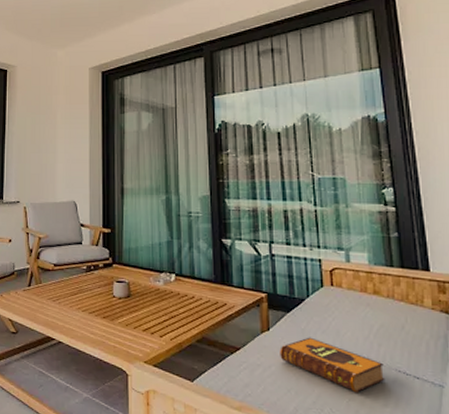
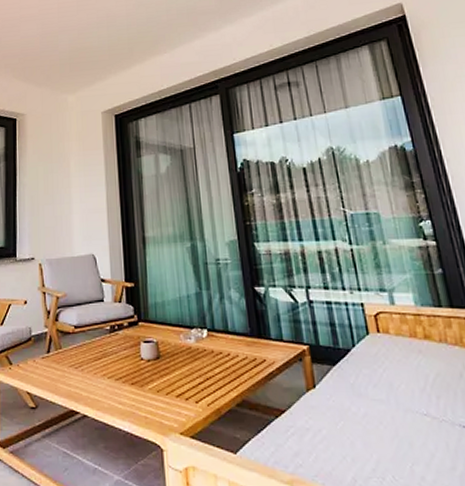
hardback book: present [280,337,385,393] -> none [329,392,450,456]

